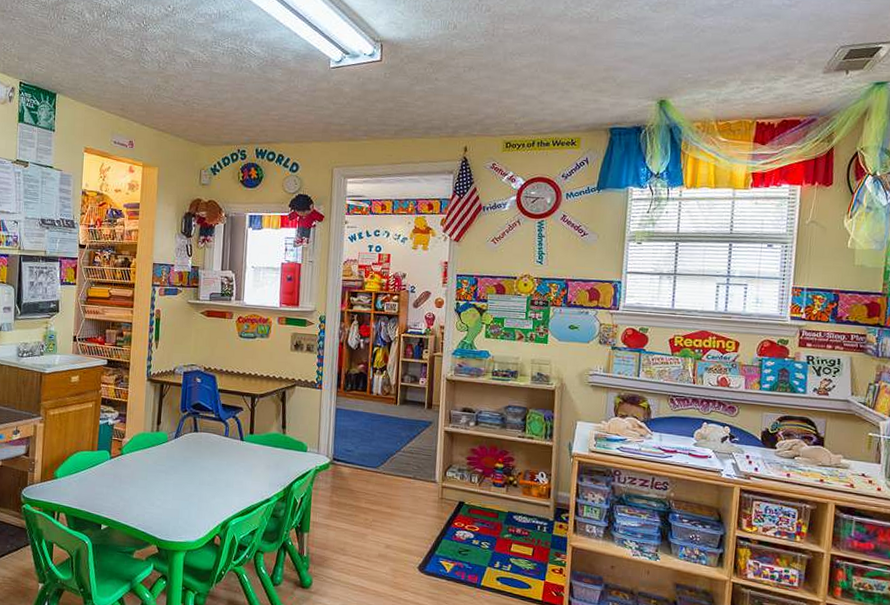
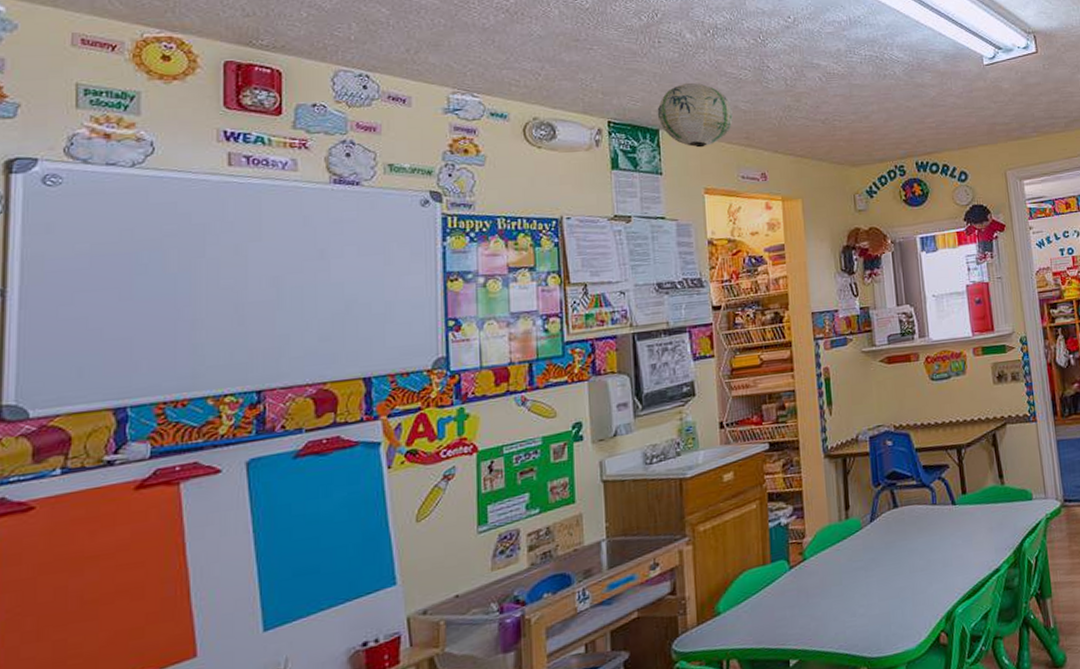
paper lantern: none [56,56,114,113] -> present [657,82,733,148]

